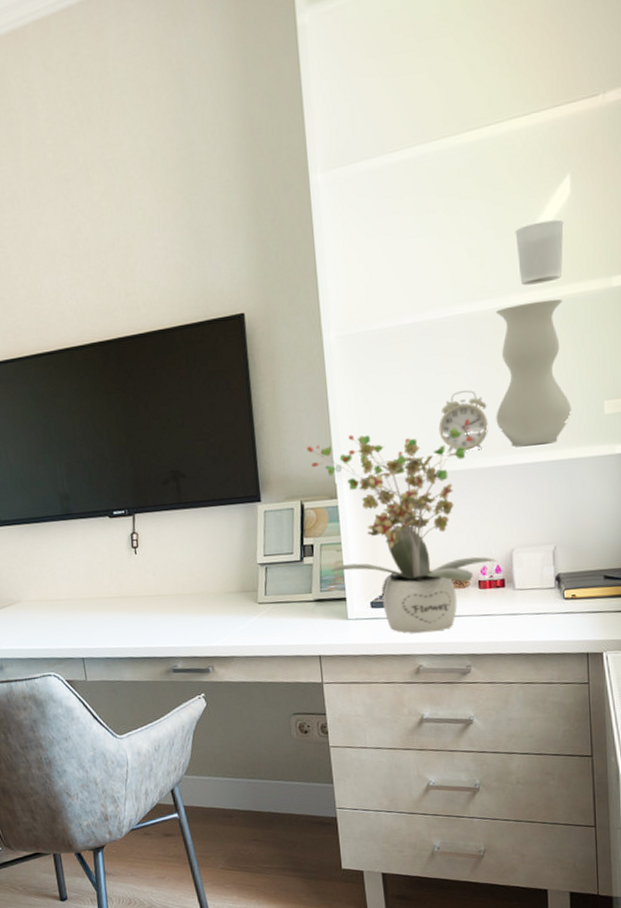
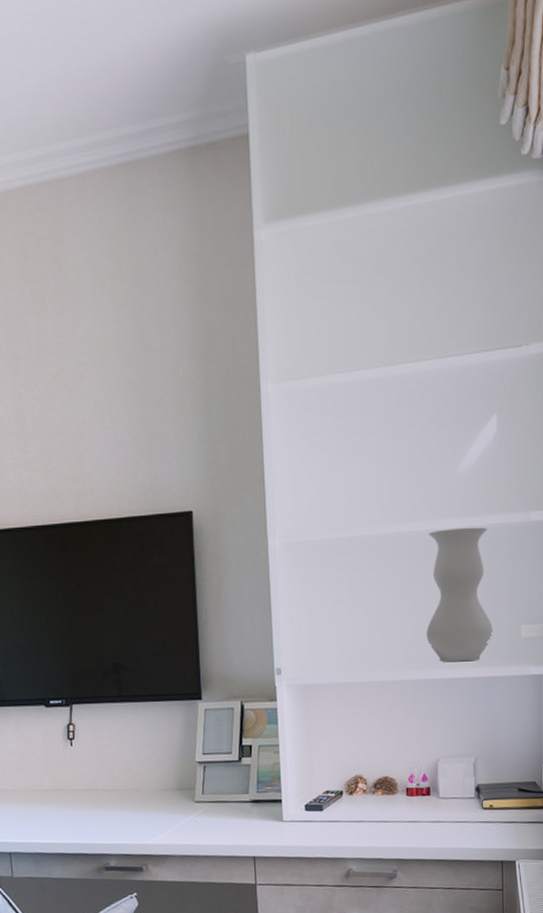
potted plant: present [306,419,496,633] -> none [248,633,423,837]
alarm clock: present [438,390,488,454] -> none [374,604,419,664]
candle holder: present [515,219,564,286] -> none [447,454,490,512]

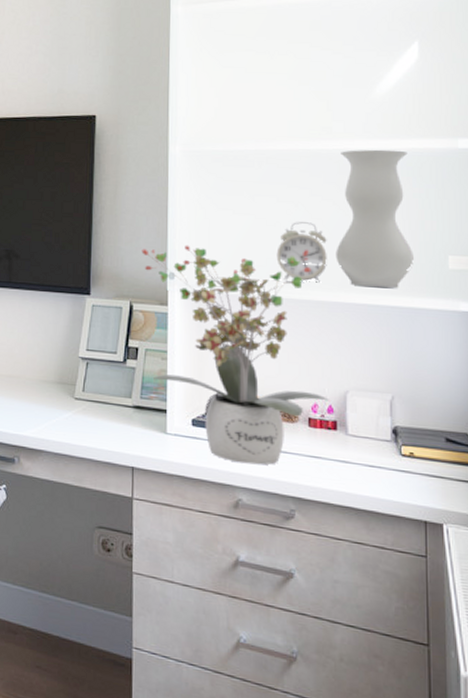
potted plant: none [248,633,423,837] -> present [142,245,329,465]
alarm clock: none [374,604,419,664] -> present [276,221,327,283]

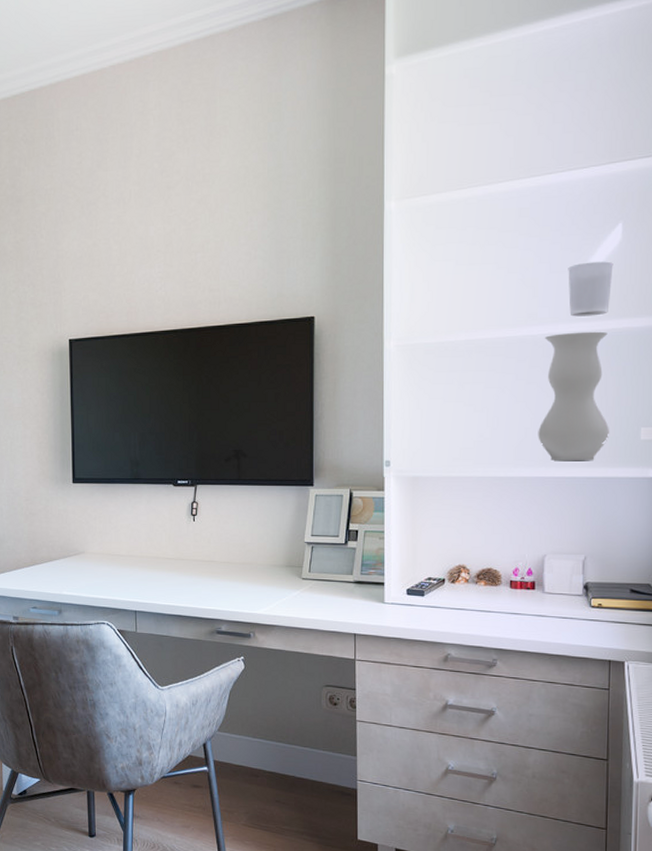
potted plant: present [142,245,329,465] -> none [360,431,529,624]
alarm clock: present [276,221,327,283] -> none [483,404,530,461]
candle holder: none [363,78,411,134] -> present [568,261,614,317]

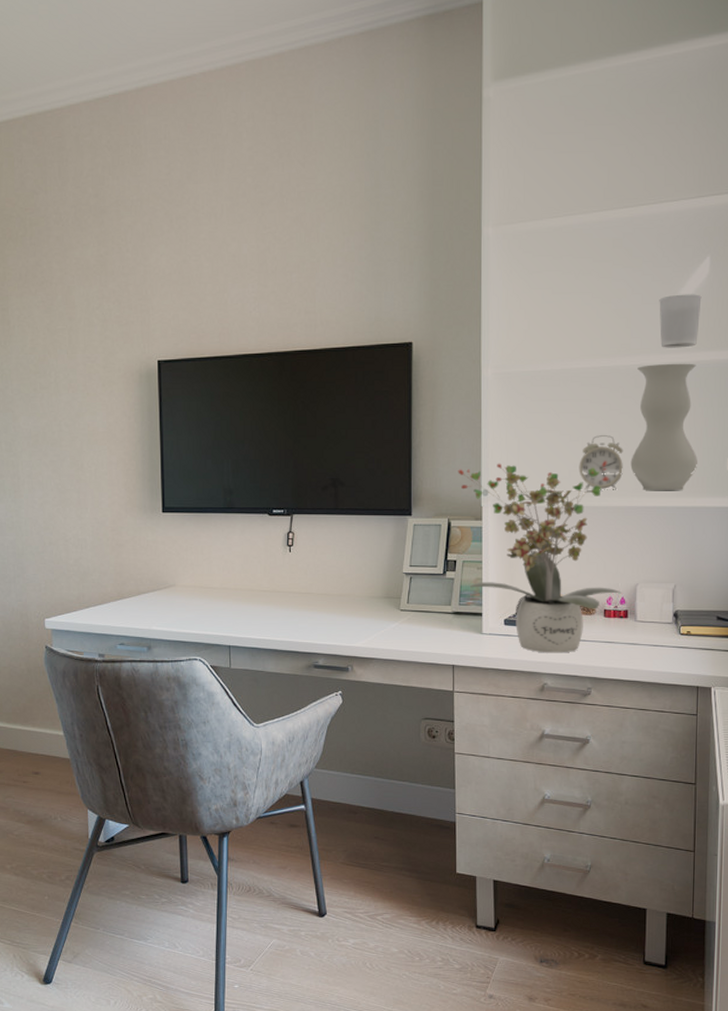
potted plant: none [360,431,529,624] -> present [458,461,622,653]
alarm clock: none [483,404,530,461] -> present [579,434,623,490]

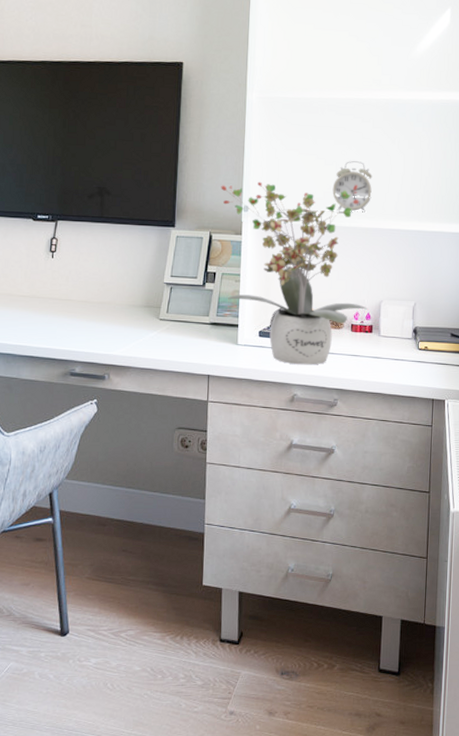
vase: present [630,363,697,491] -> none [378,100,437,216]
candle holder: present [659,294,702,348] -> none [407,39,443,87]

